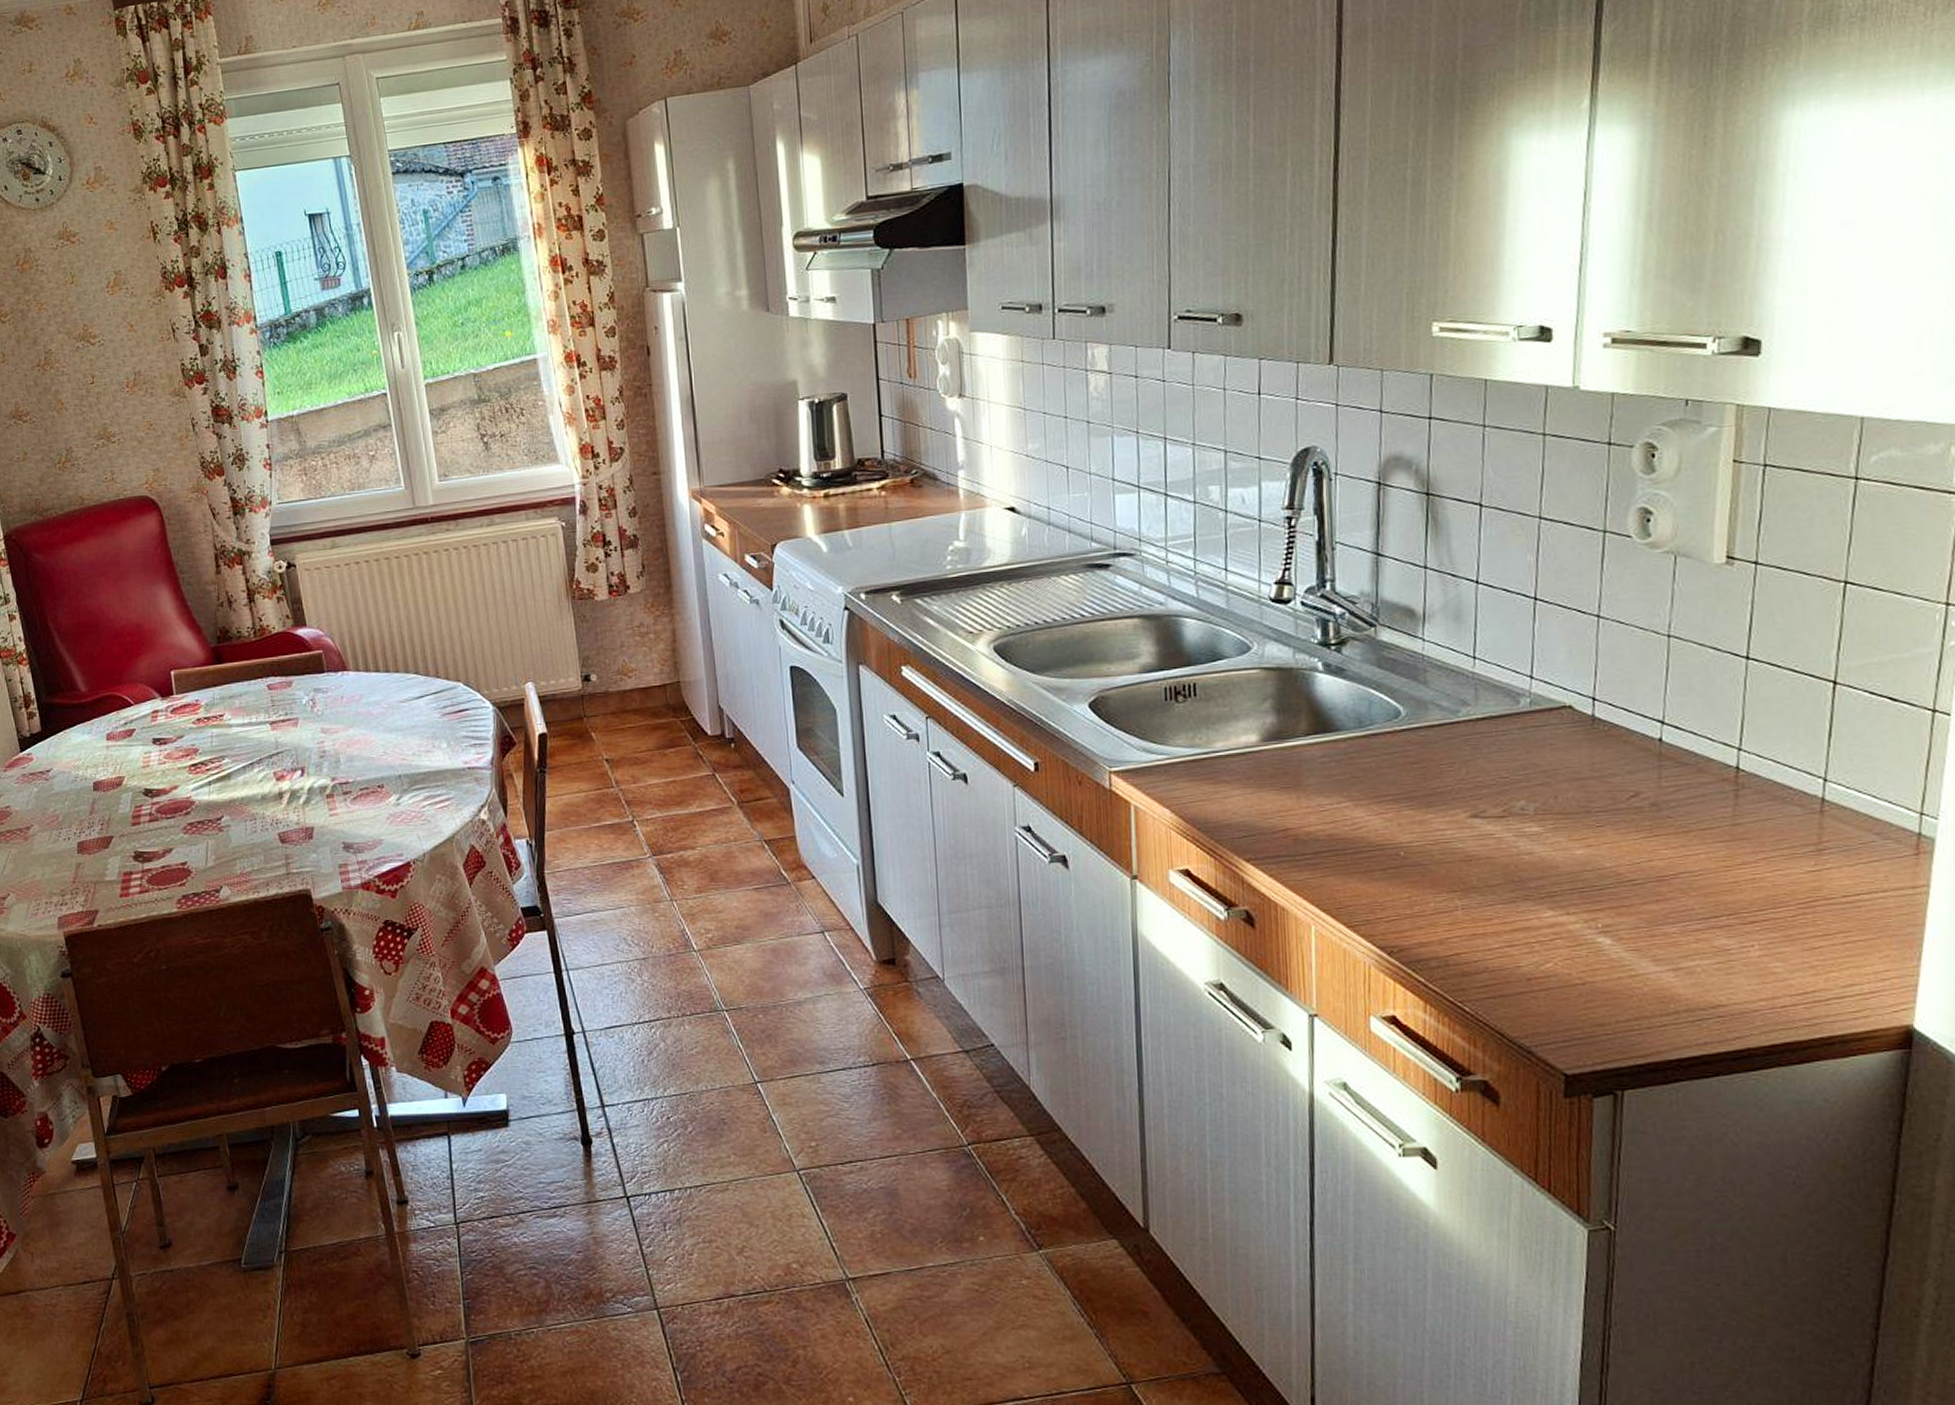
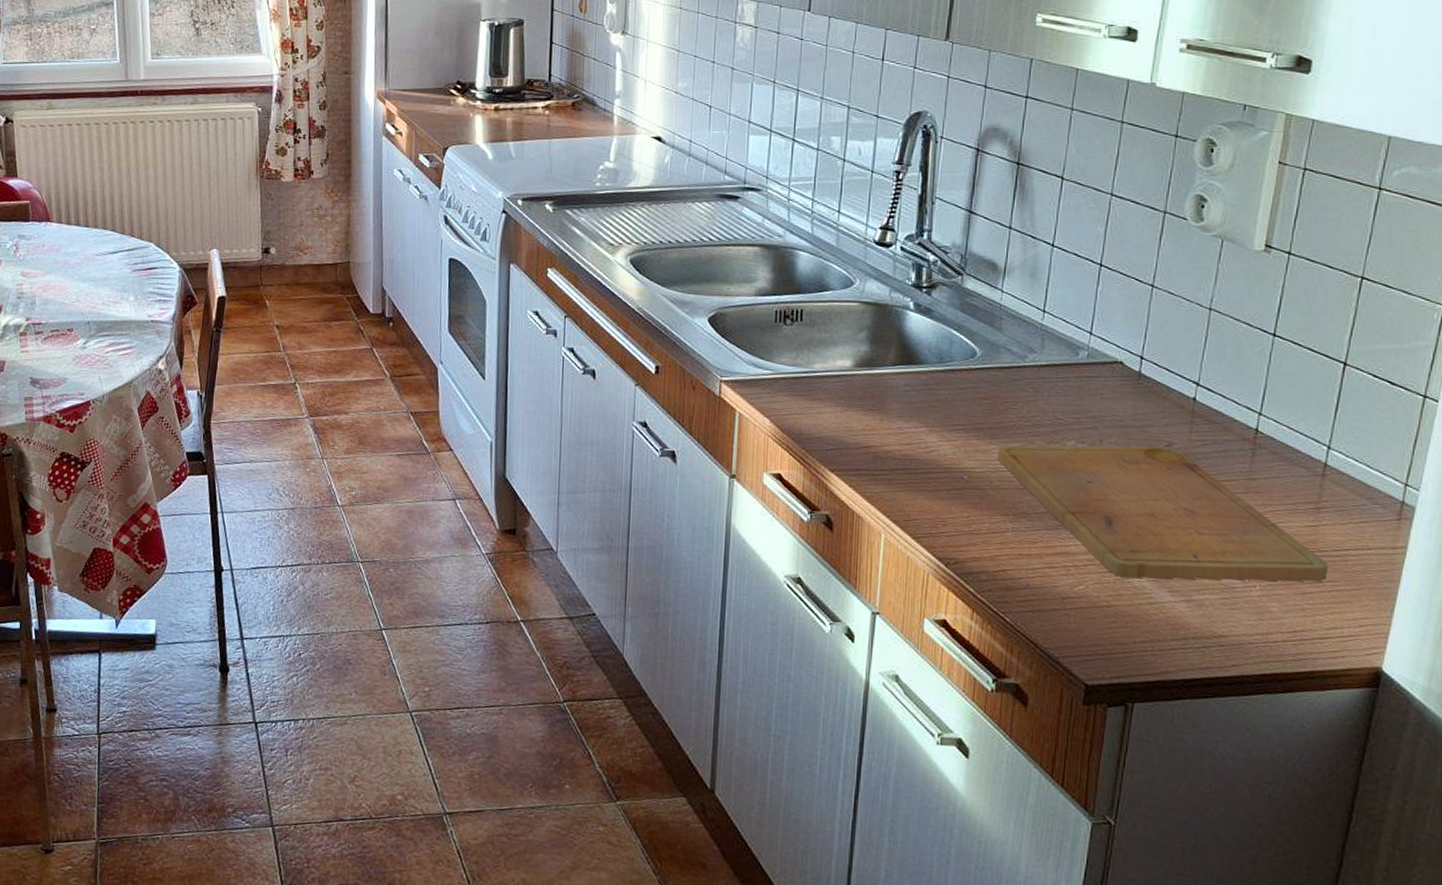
cutting board: none [1436,797,1838,950] -> present [997,445,1328,582]

